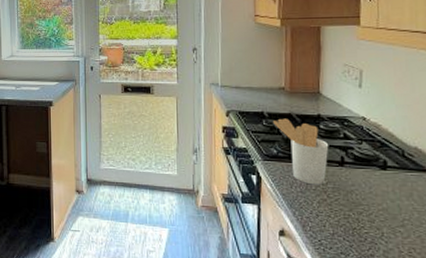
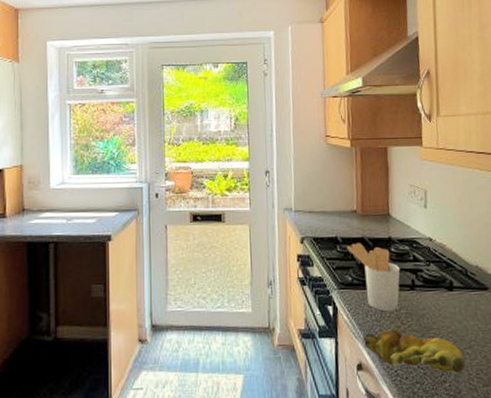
banana bunch: none [286,201,397,249] -> present [362,329,466,373]

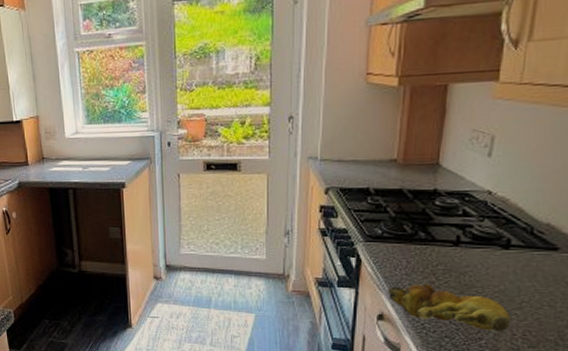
utensil holder: present [347,243,401,312] -> none [380,194,444,267]

